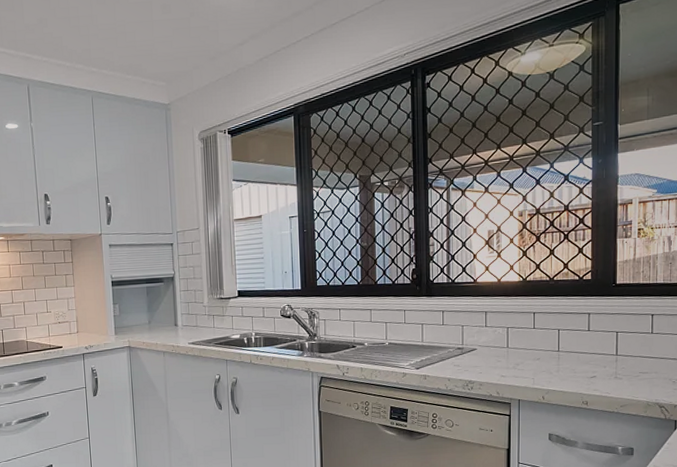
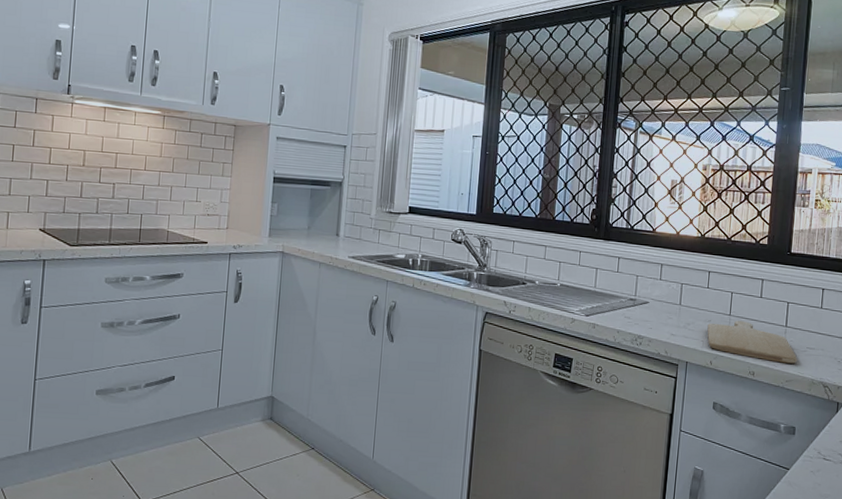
chopping board: none [537,355,631,390] -> present [707,321,798,364]

